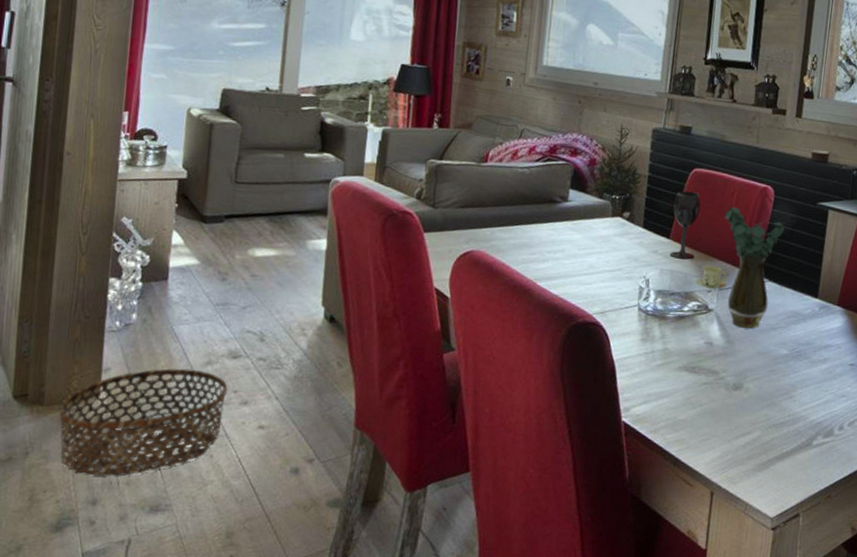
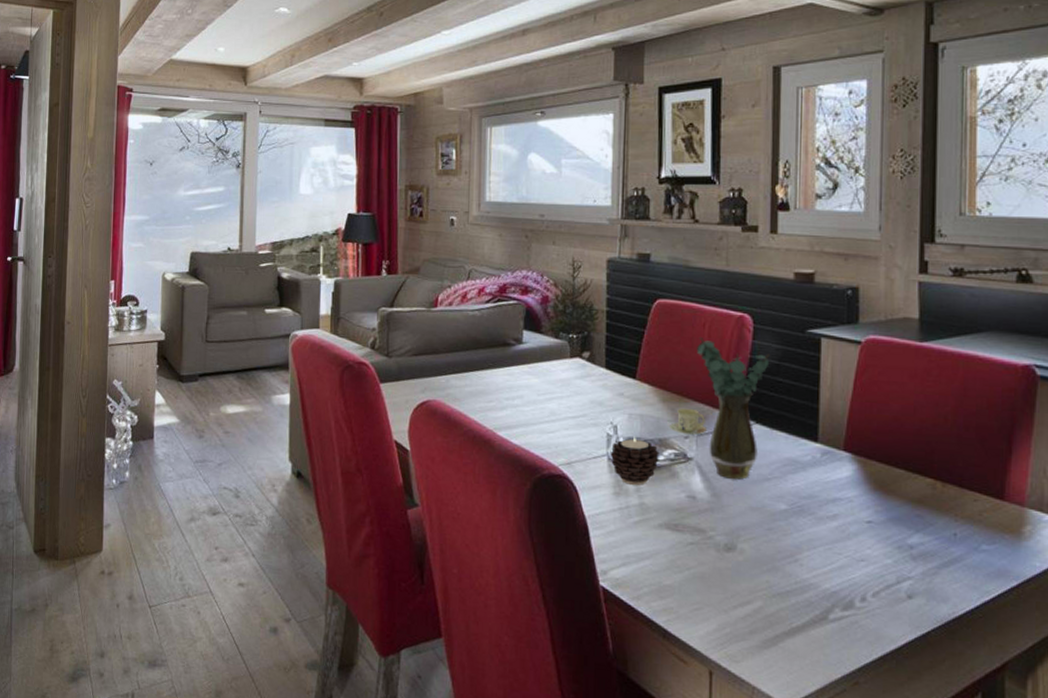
basket: present [59,368,228,477] -> none [70,525,210,630]
candle: none [640,289,685,333] -> present [610,436,659,485]
wine glass: present [669,191,701,260] -> none [637,325,668,402]

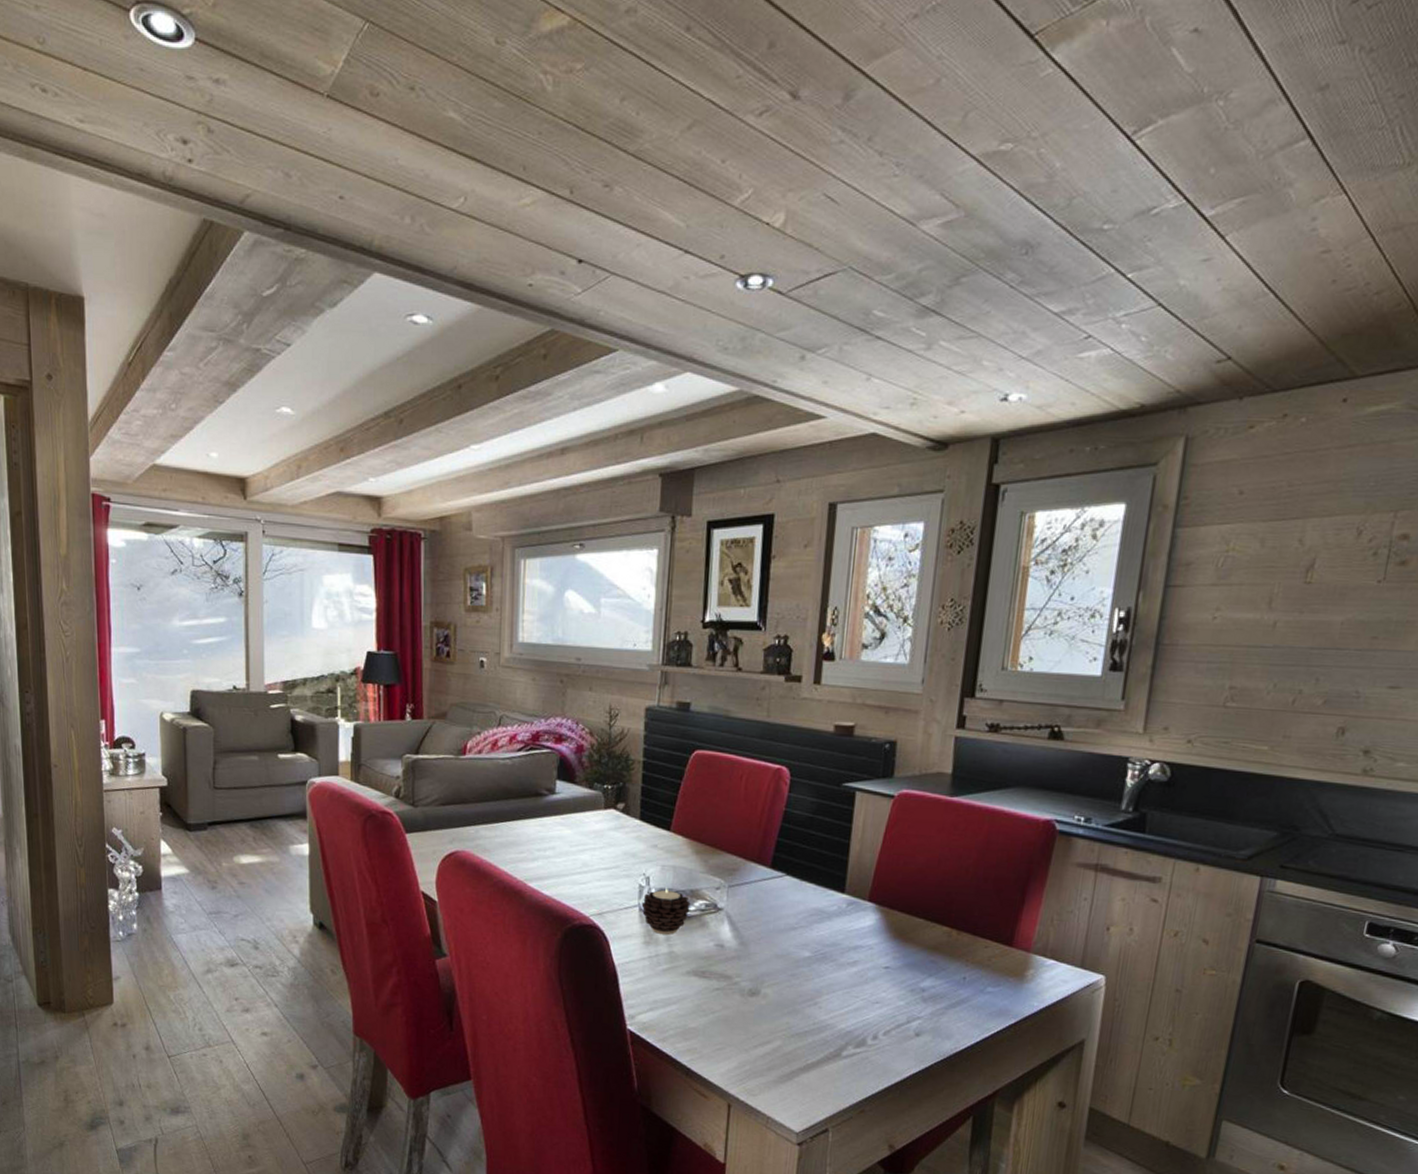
cup and saucer: present [668,408,706,435] -> none [701,859,738,886]
vase: present [696,336,770,479] -> none [732,788,805,929]

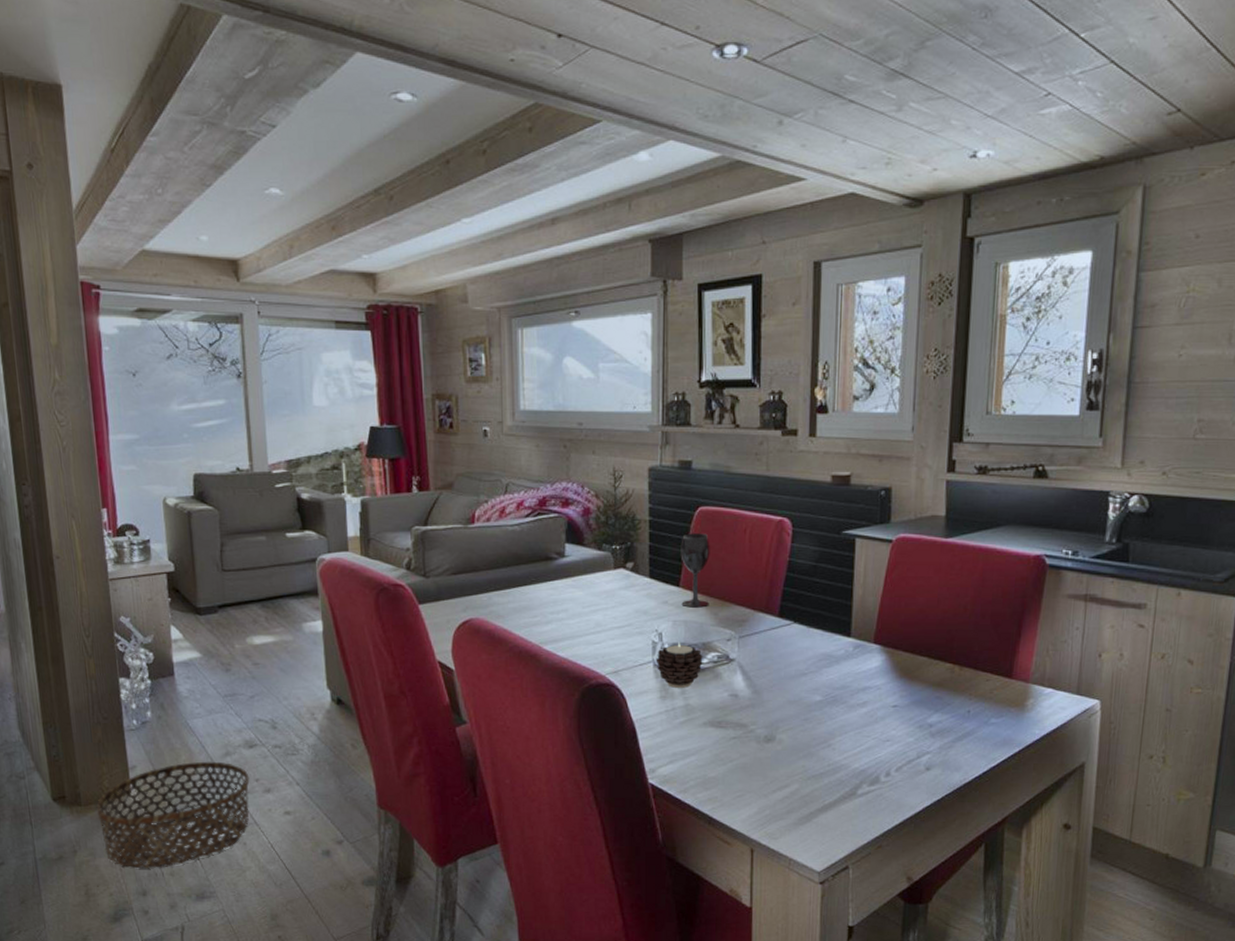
basket: none [80,976,229,1080] -> present [96,761,250,869]
wine glass: none [671,777,705,854] -> present [680,533,710,608]

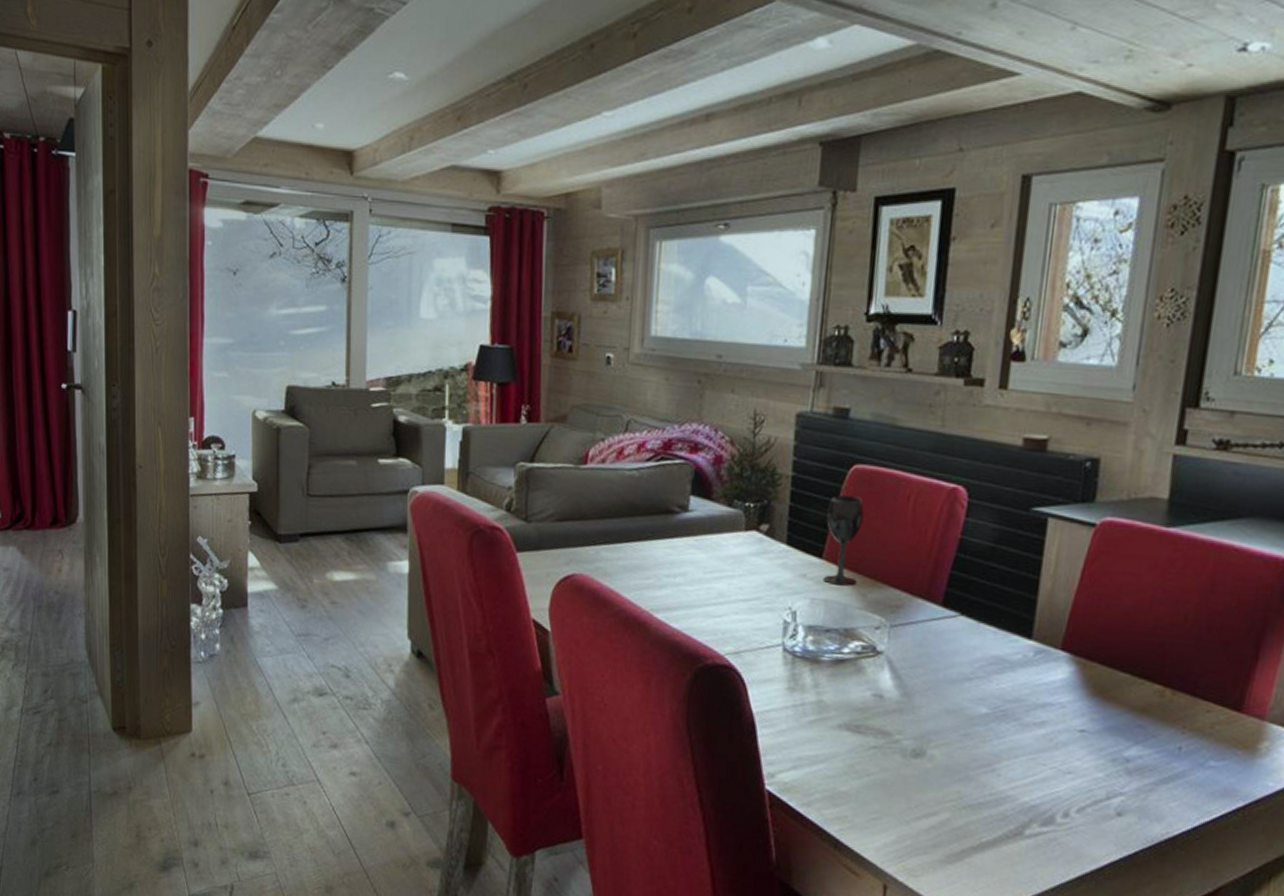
basket: present [96,761,250,869] -> none [156,704,316,818]
candle: present [655,641,703,688] -> none [786,624,844,681]

